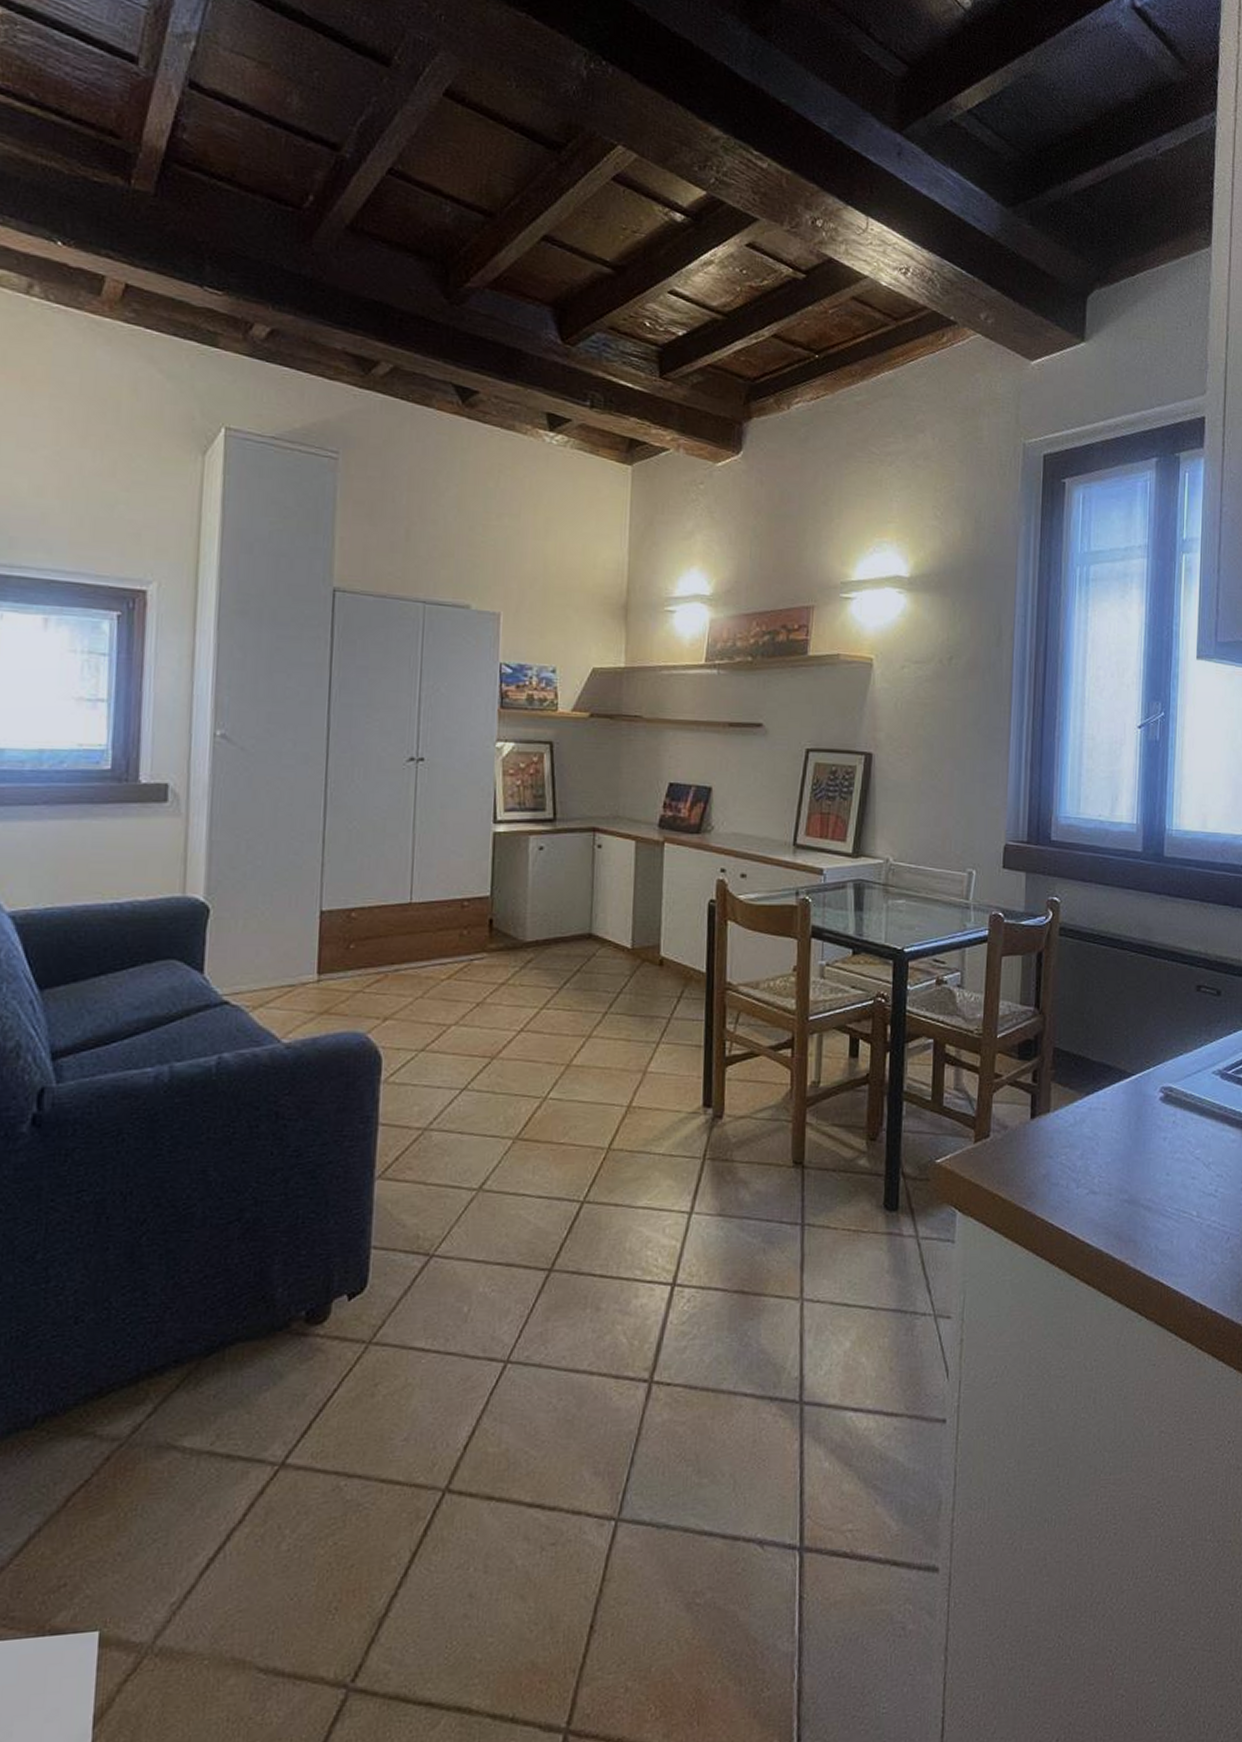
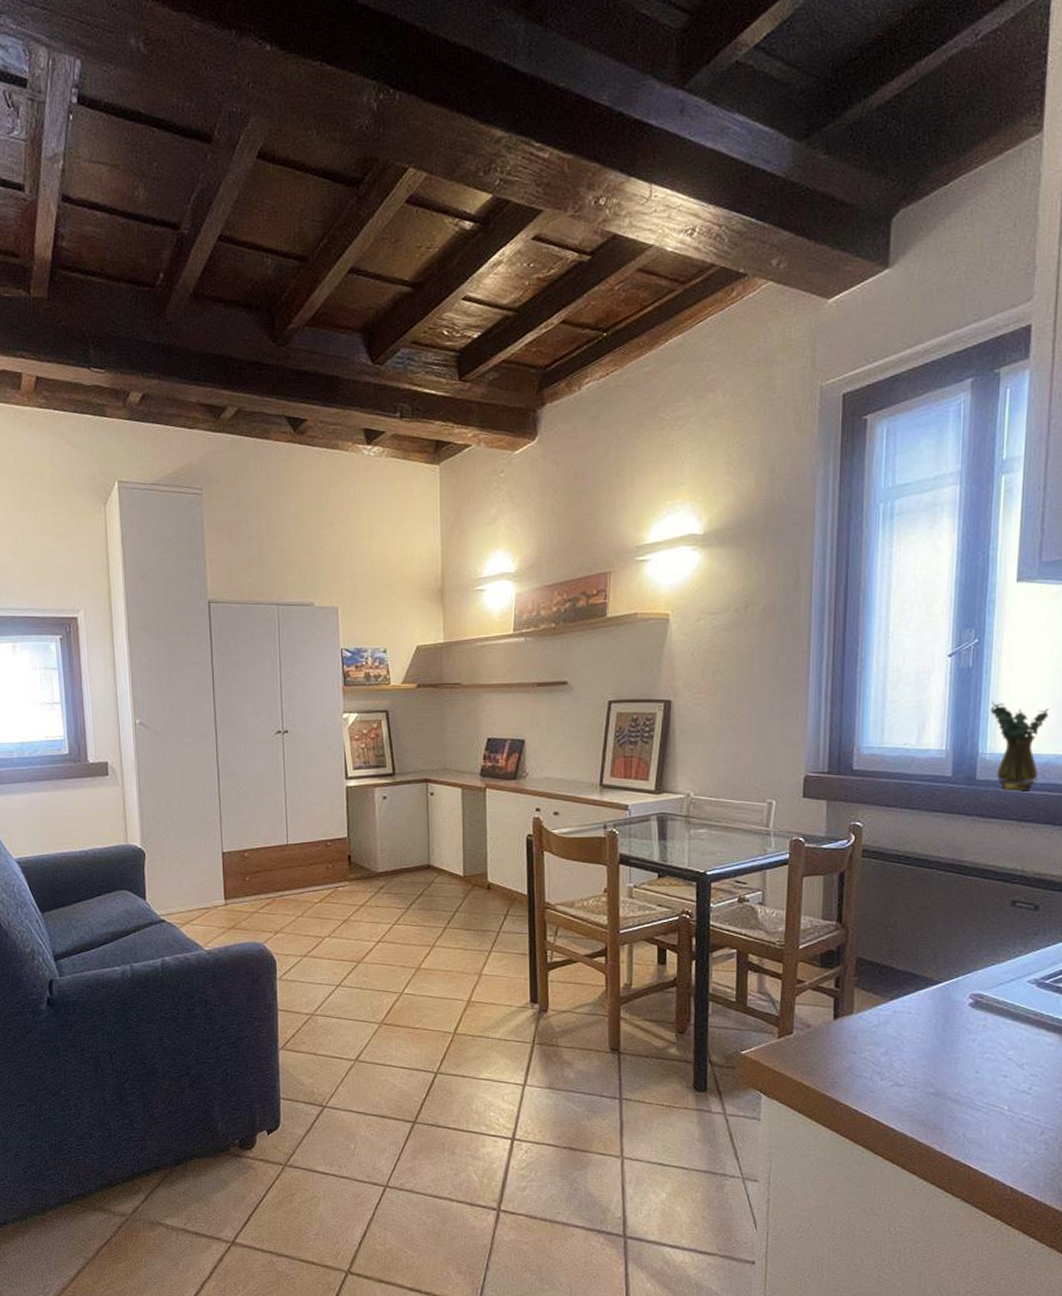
vase: none [1175,776,1226,871] -> present [990,700,1049,792]

